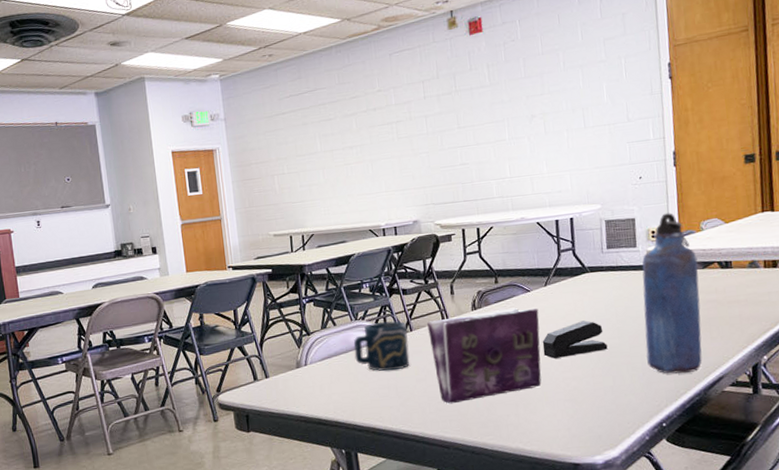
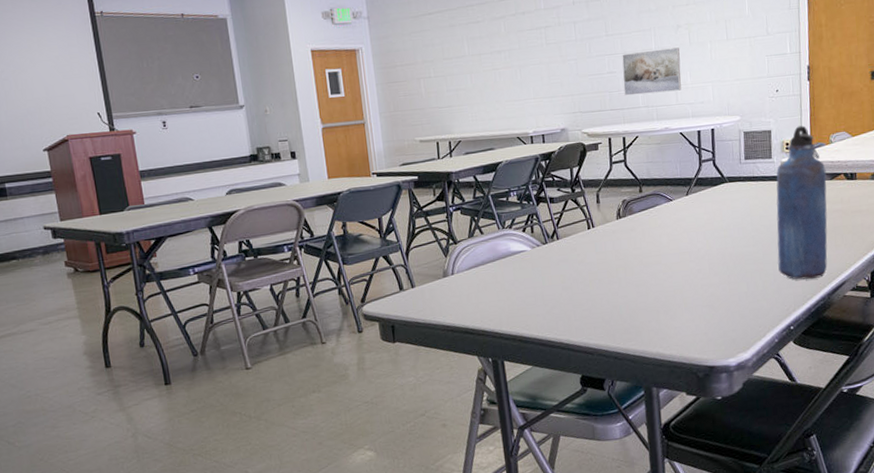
cup: present [353,321,410,371] -> none [500,229,557,280]
book: present [427,307,542,404] -> none [574,216,682,312]
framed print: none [474,137,537,187] -> present [622,47,681,96]
stapler: present [542,320,608,359] -> none [682,229,743,266]

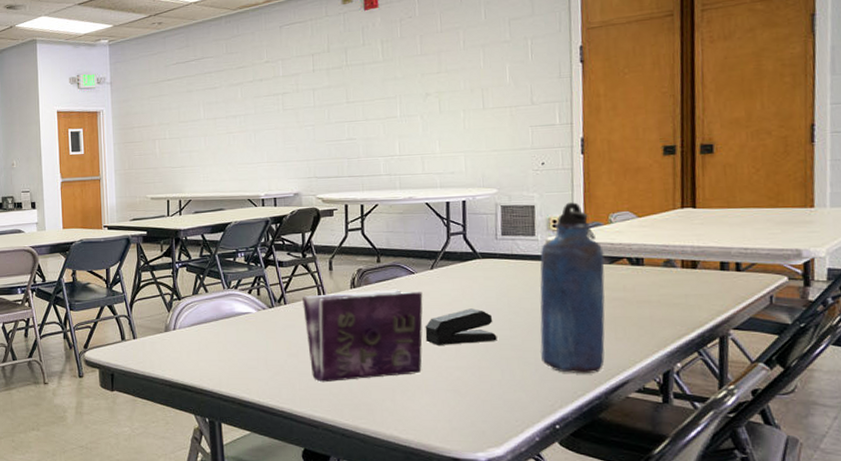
book: none [574,216,682,312] -> present [303,289,423,383]
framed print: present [622,47,681,96] -> none [363,116,429,163]
stapler: none [682,229,743,266] -> present [425,308,497,345]

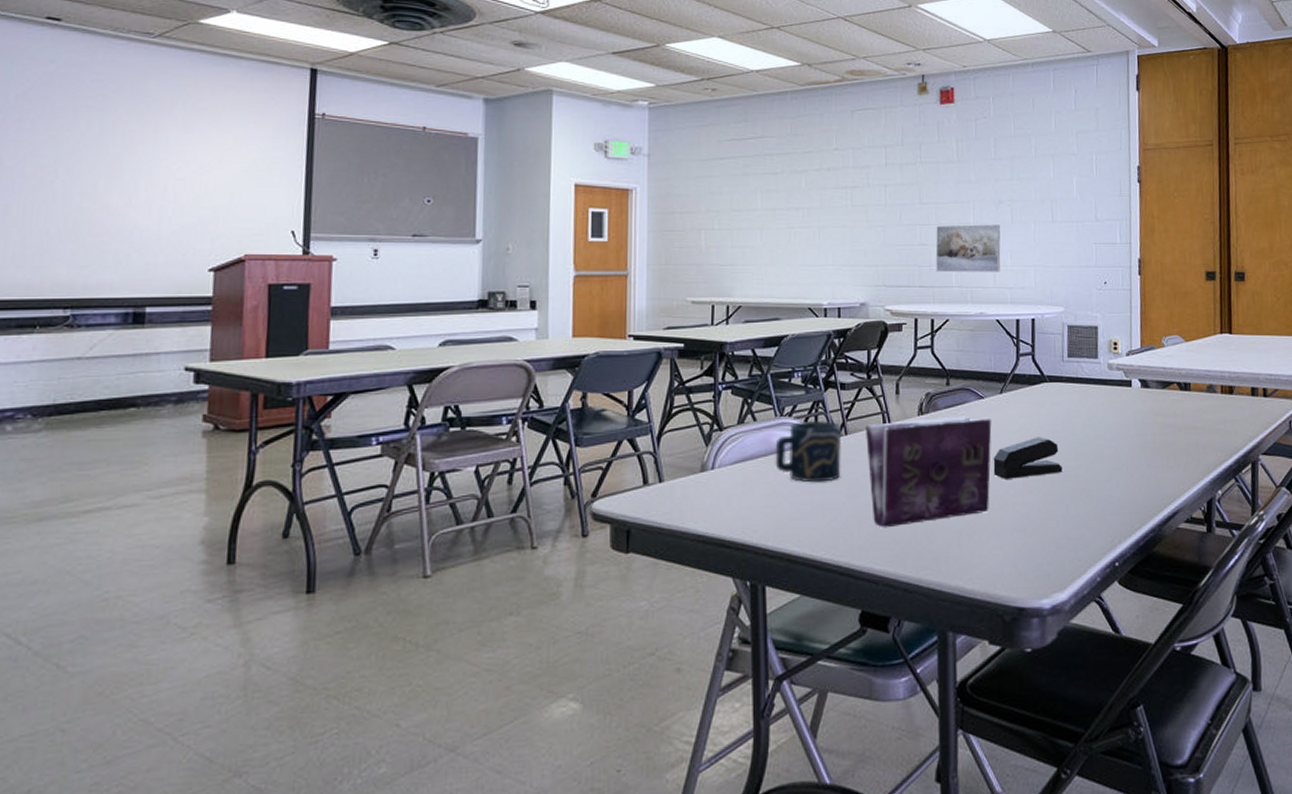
cup: none [224,293,282,343] -> present [775,421,842,483]
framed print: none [363,116,429,163] -> present [935,224,1001,272]
water bottle: present [540,202,605,374] -> none [1102,324,1159,506]

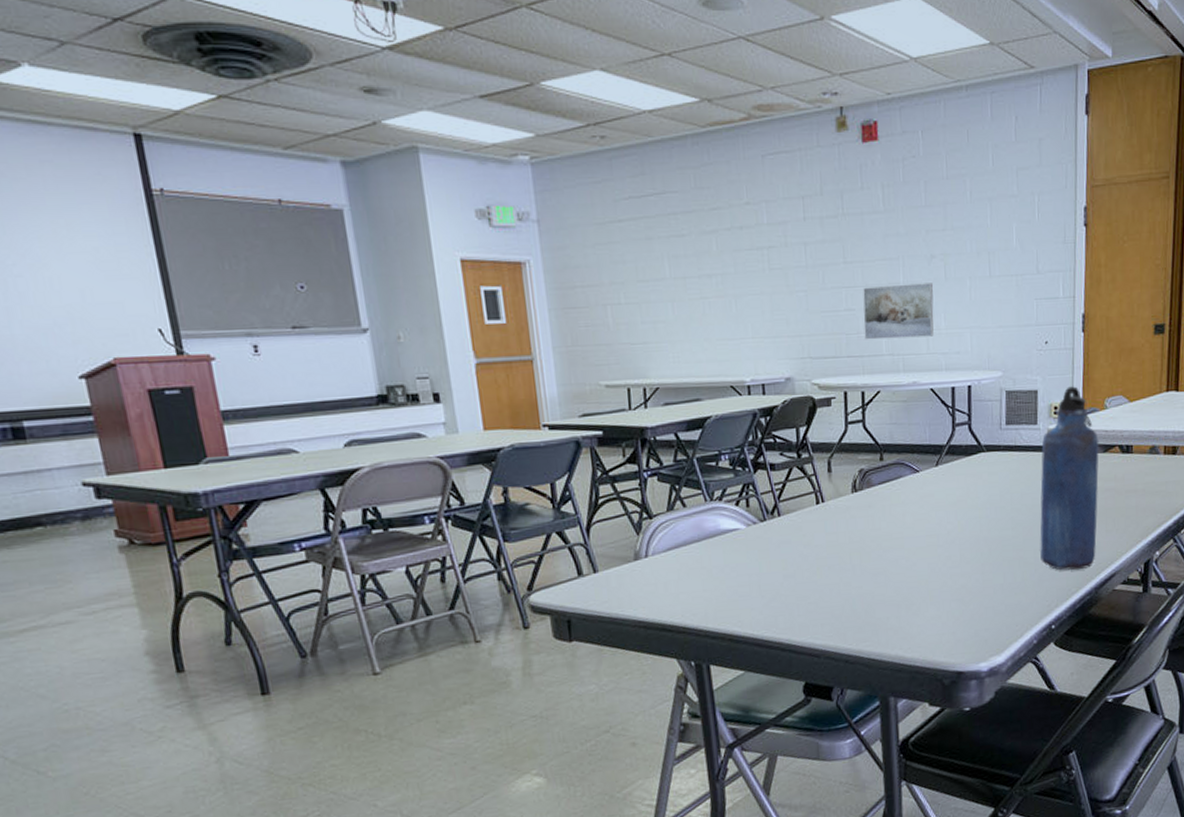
cup: present [775,421,842,483] -> none [707,503,777,565]
book: present [866,415,992,528] -> none [799,490,928,605]
stapler: present [993,437,1063,479] -> none [929,508,1000,552]
water bottle: none [1102,324,1159,506] -> present [1040,386,1099,571]

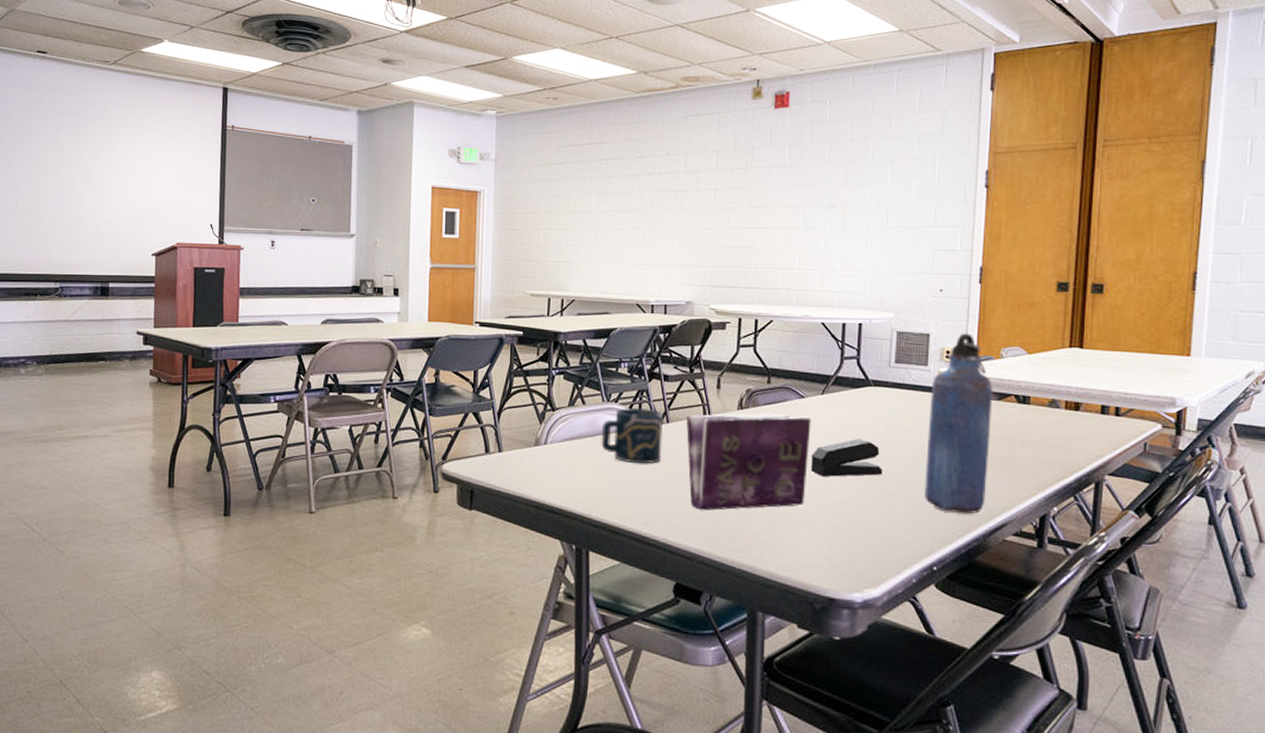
cup: none [707,503,777,565] -> present [601,408,664,465]
book: none [799,490,928,605] -> present [686,413,811,511]
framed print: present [863,283,934,340] -> none [762,228,830,276]
stapler: none [929,508,1000,552] -> present [811,439,883,477]

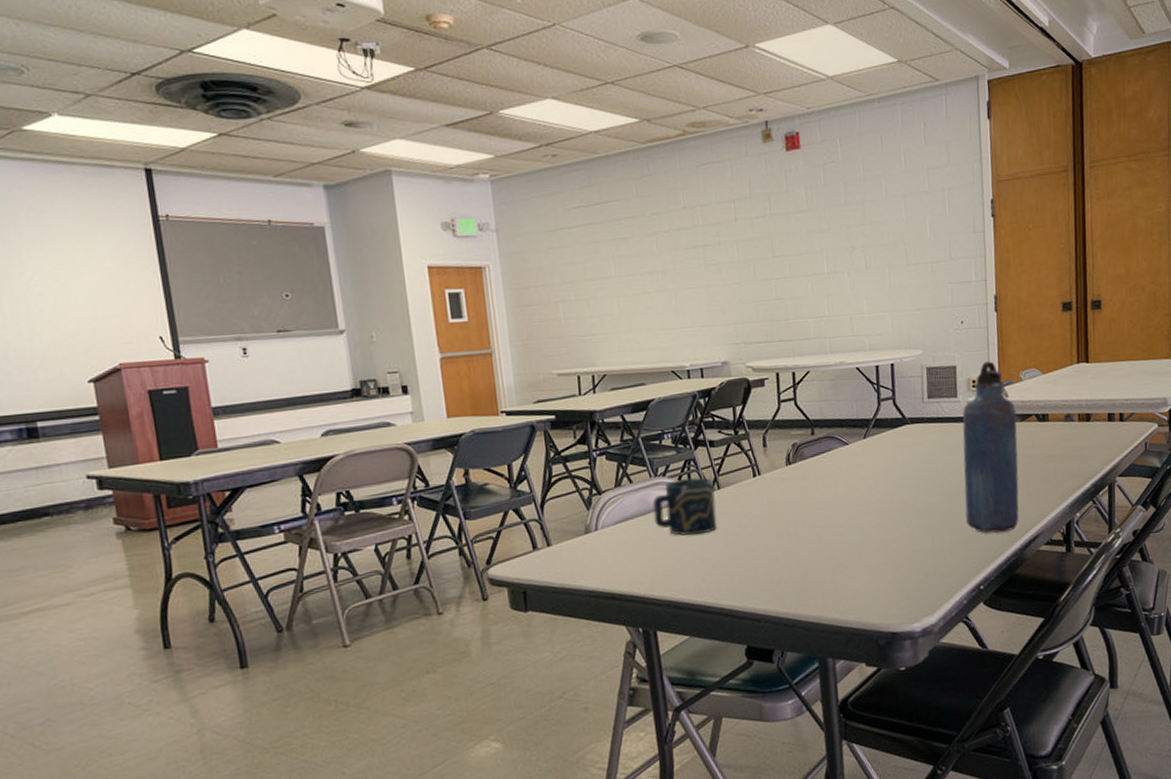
book: present [686,413,811,511] -> none [737,462,860,572]
stapler: present [811,439,883,477] -> none [860,476,927,519]

